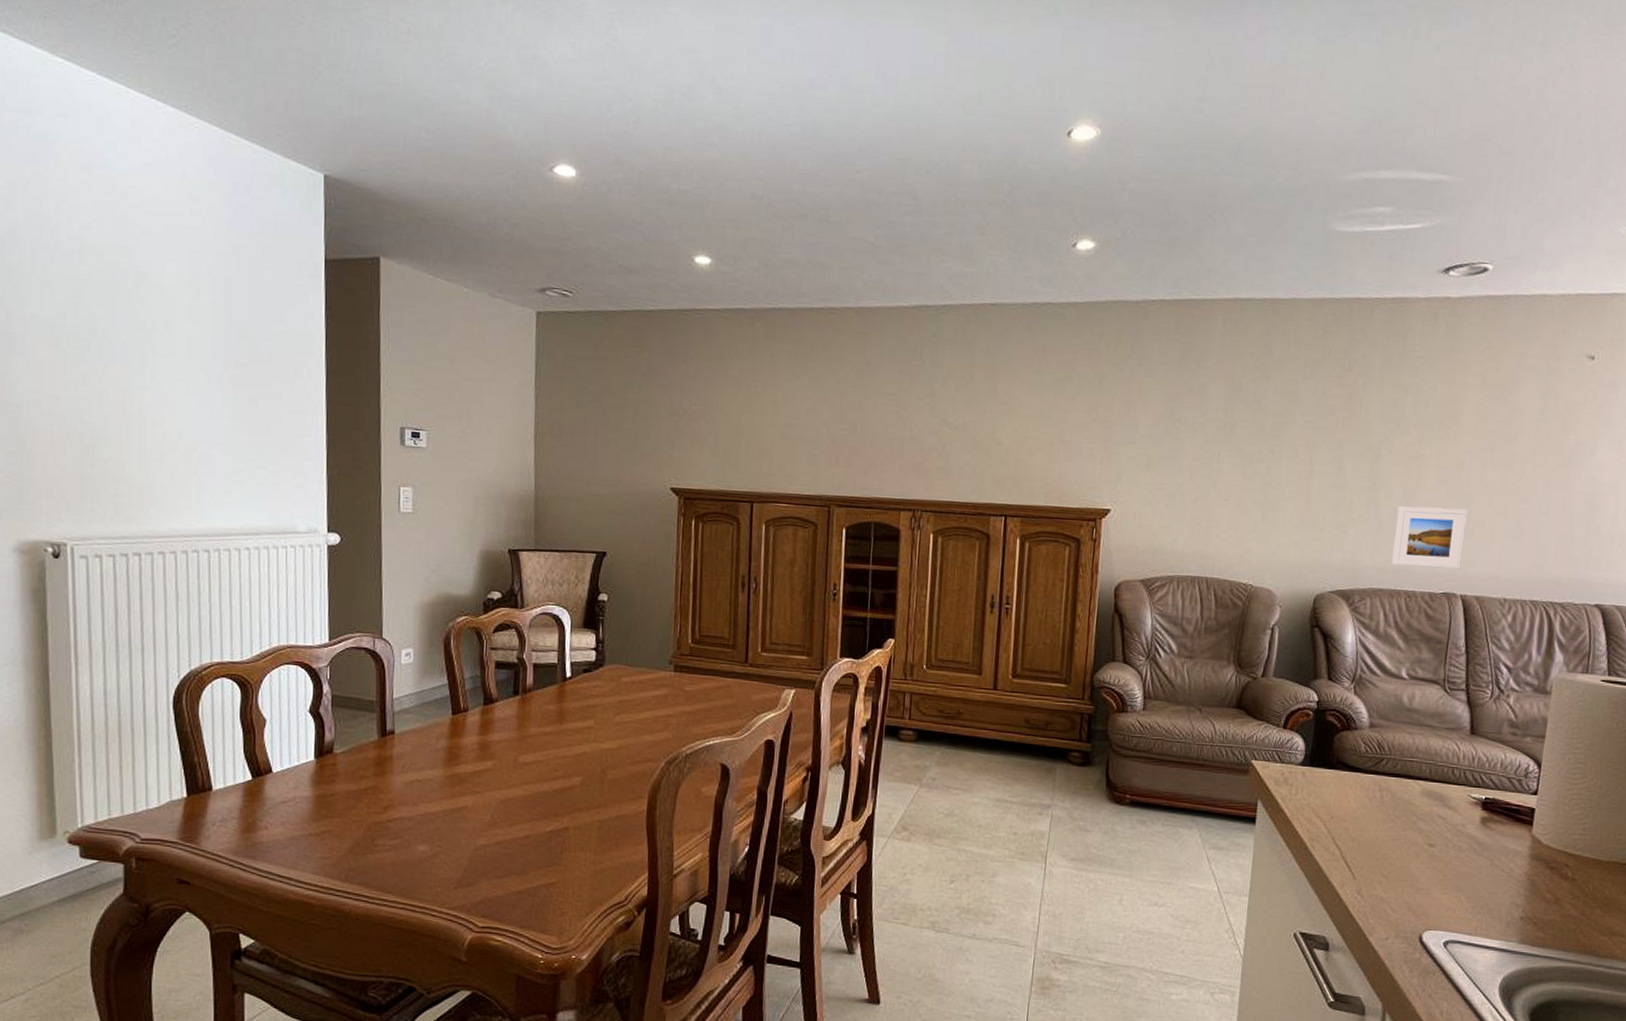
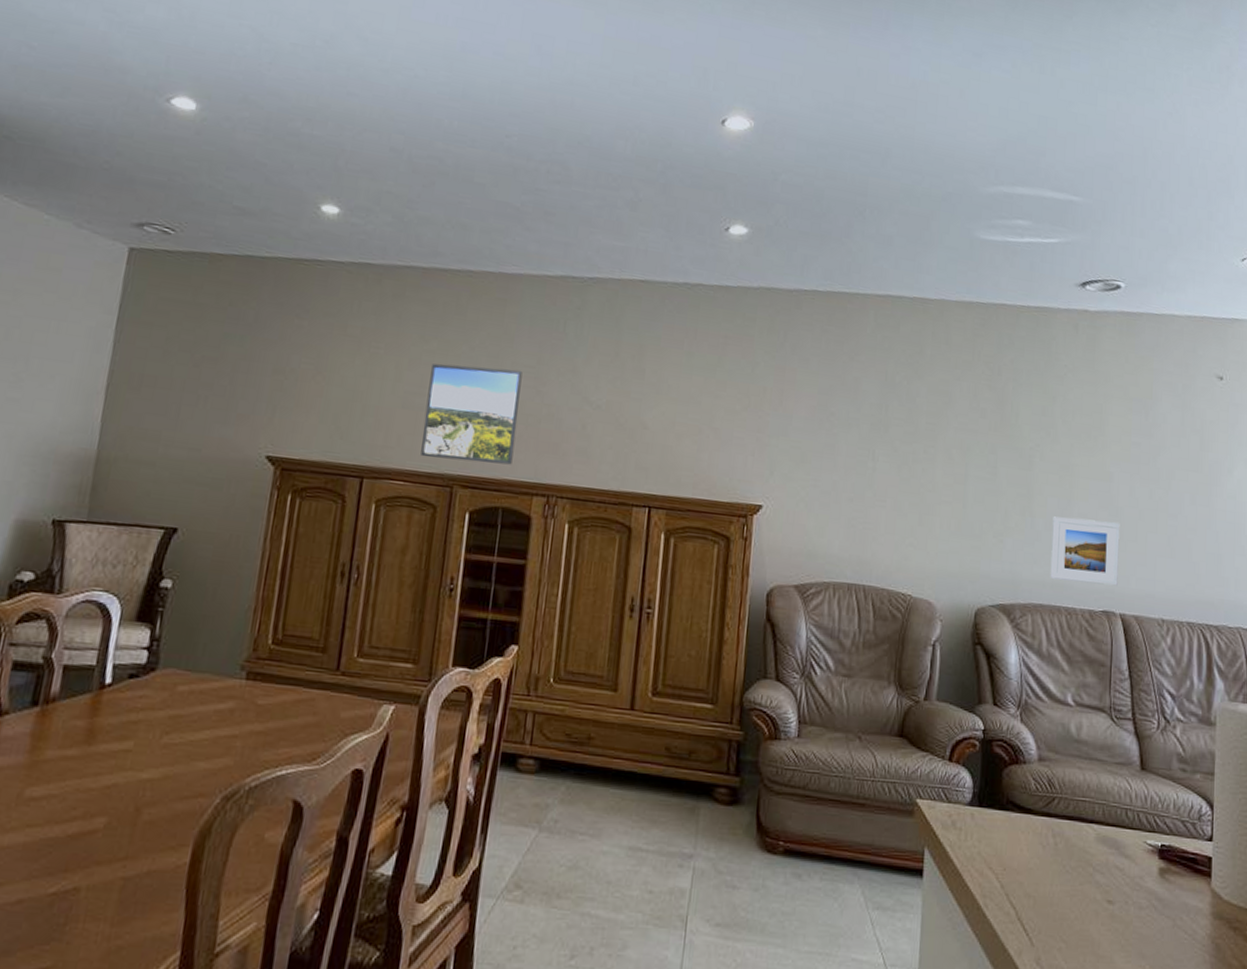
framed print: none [800,397,885,485] -> present [420,363,523,465]

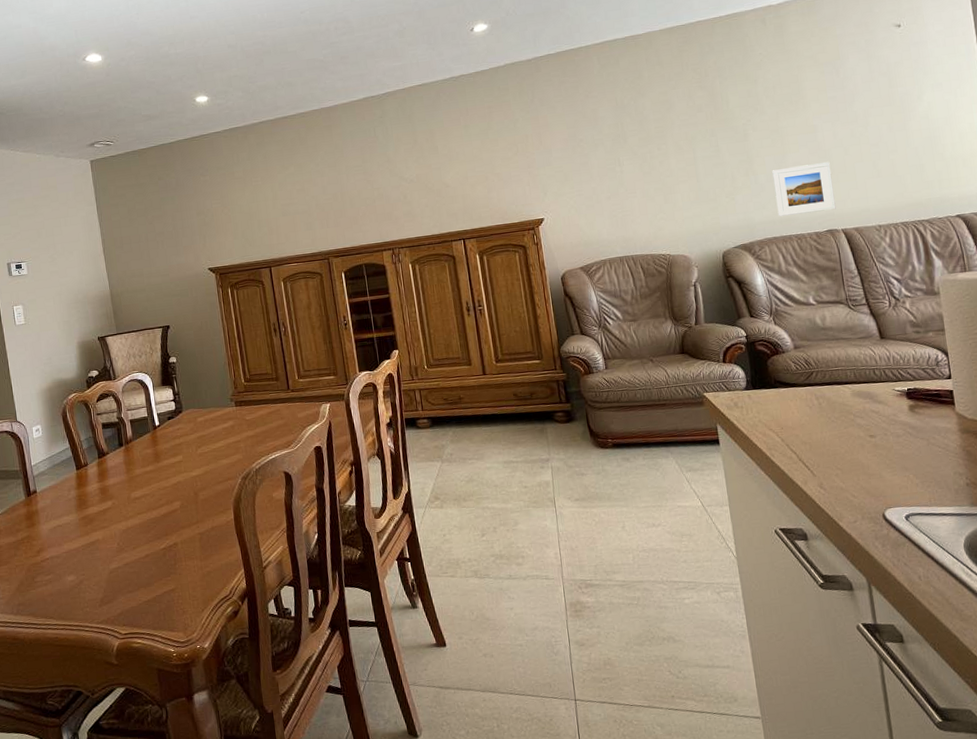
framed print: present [420,363,523,465] -> none [293,170,363,244]

